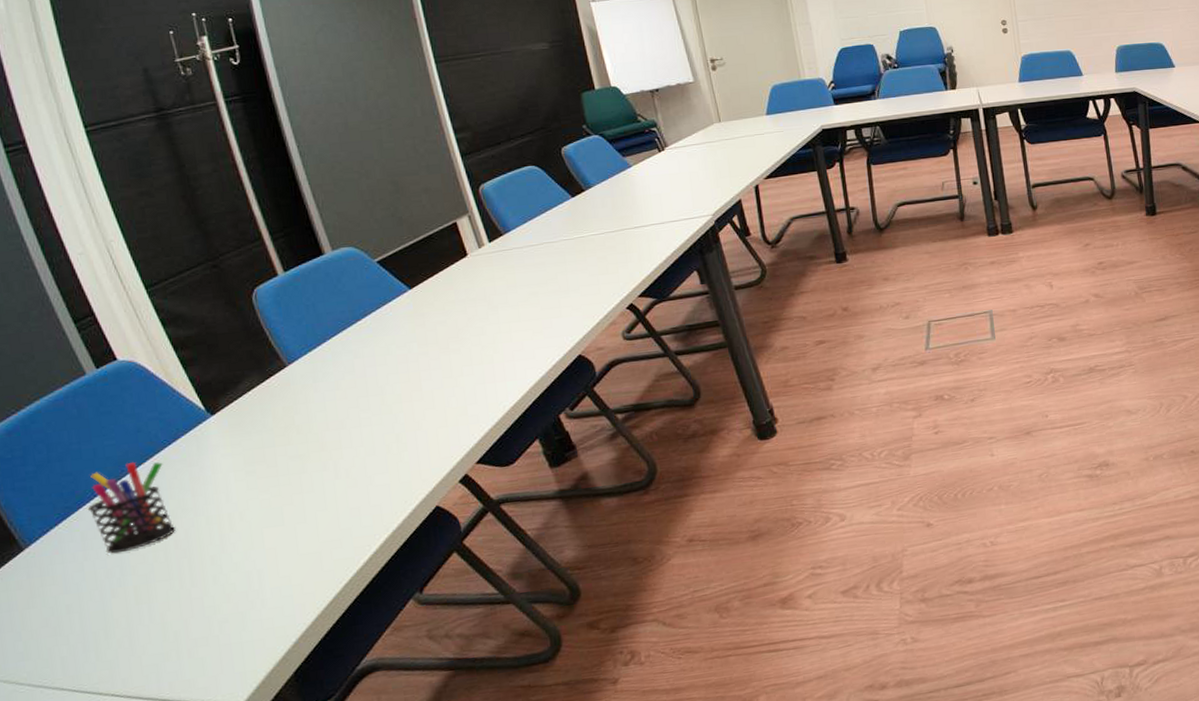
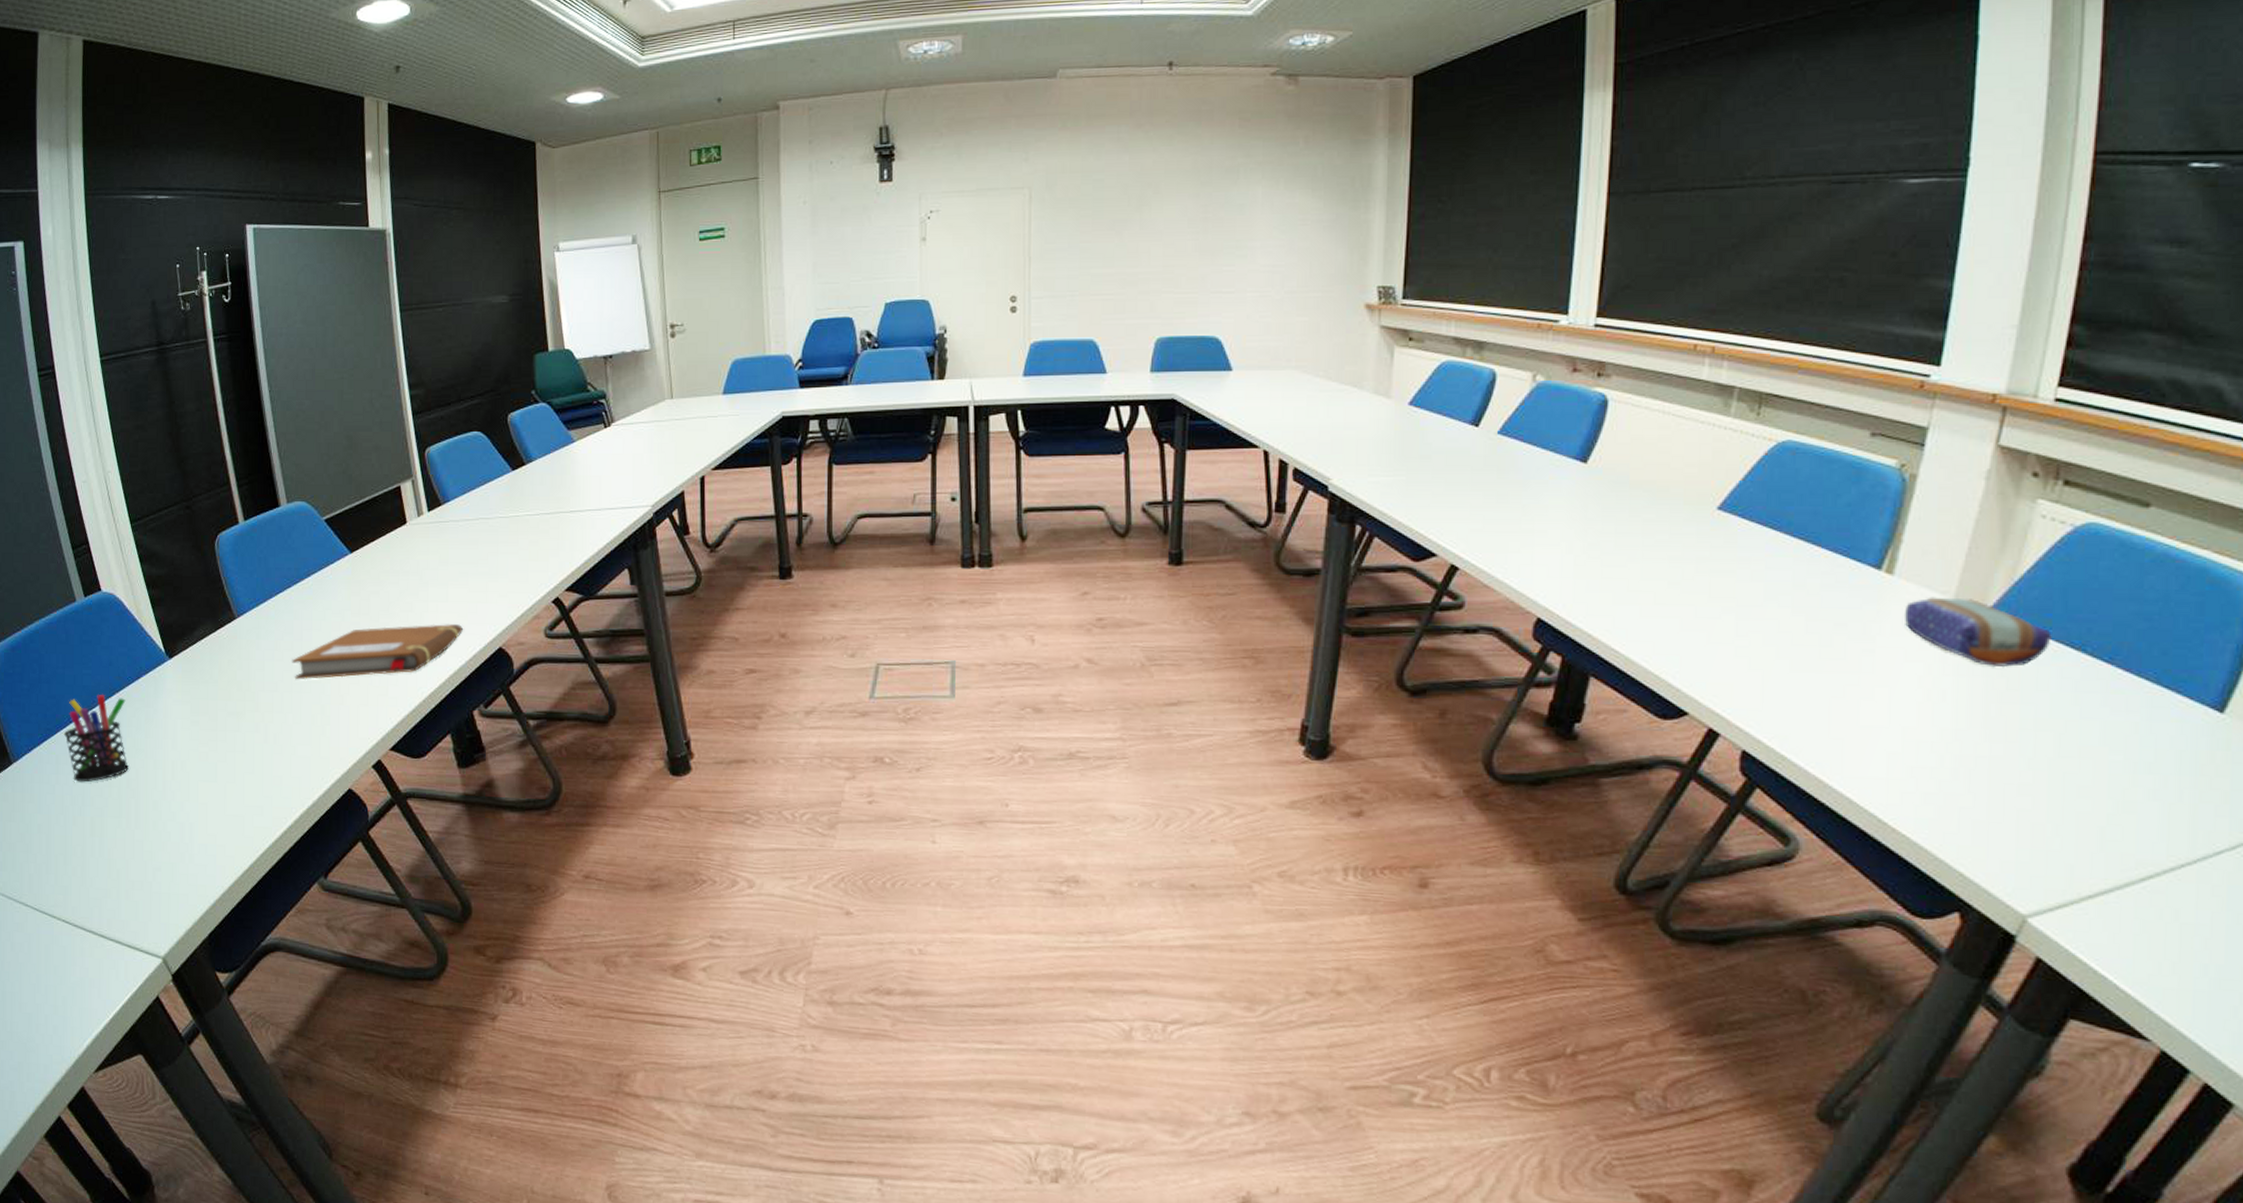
notebook: none [357,340,541,415] -> present [292,624,464,680]

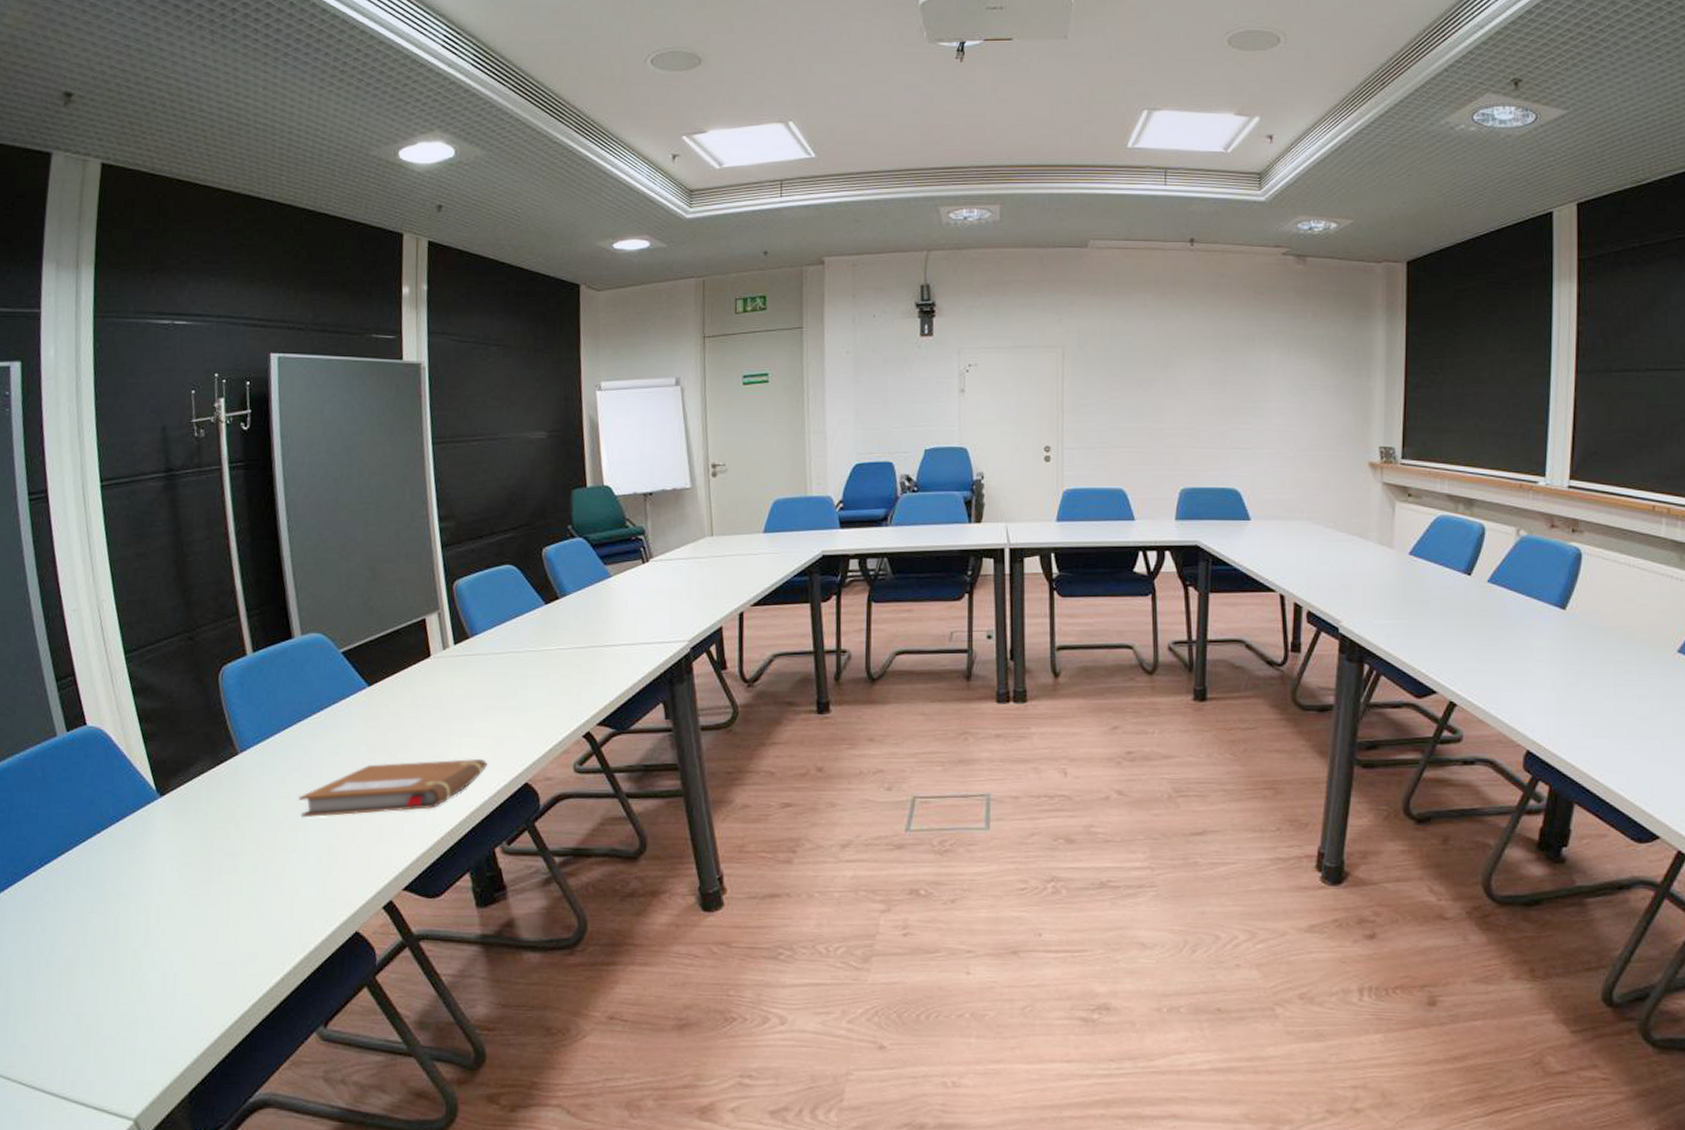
pen holder: present [63,695,130,783] -> none [33,836,108,930]

